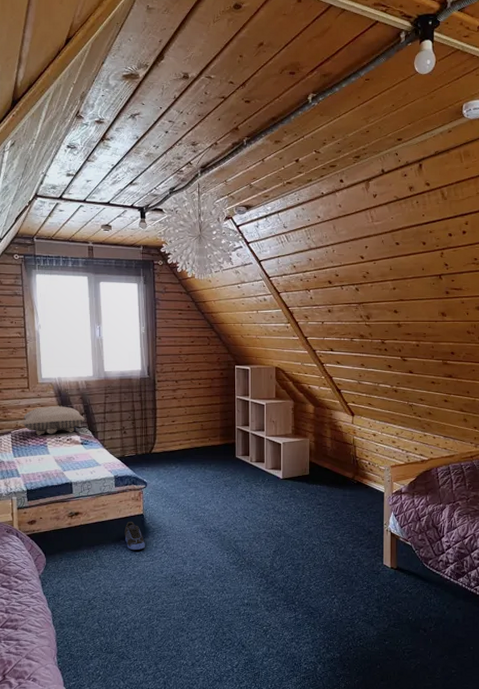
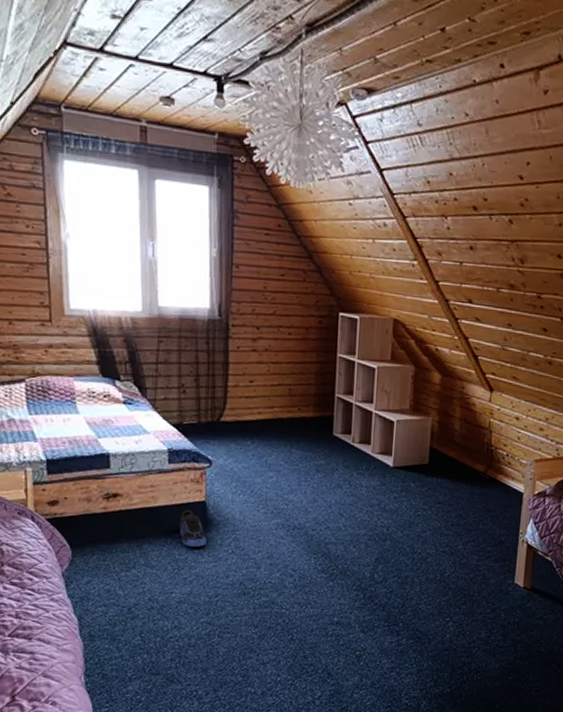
pillow: present [24,406,85,436] -> none [43,348,129,389]

